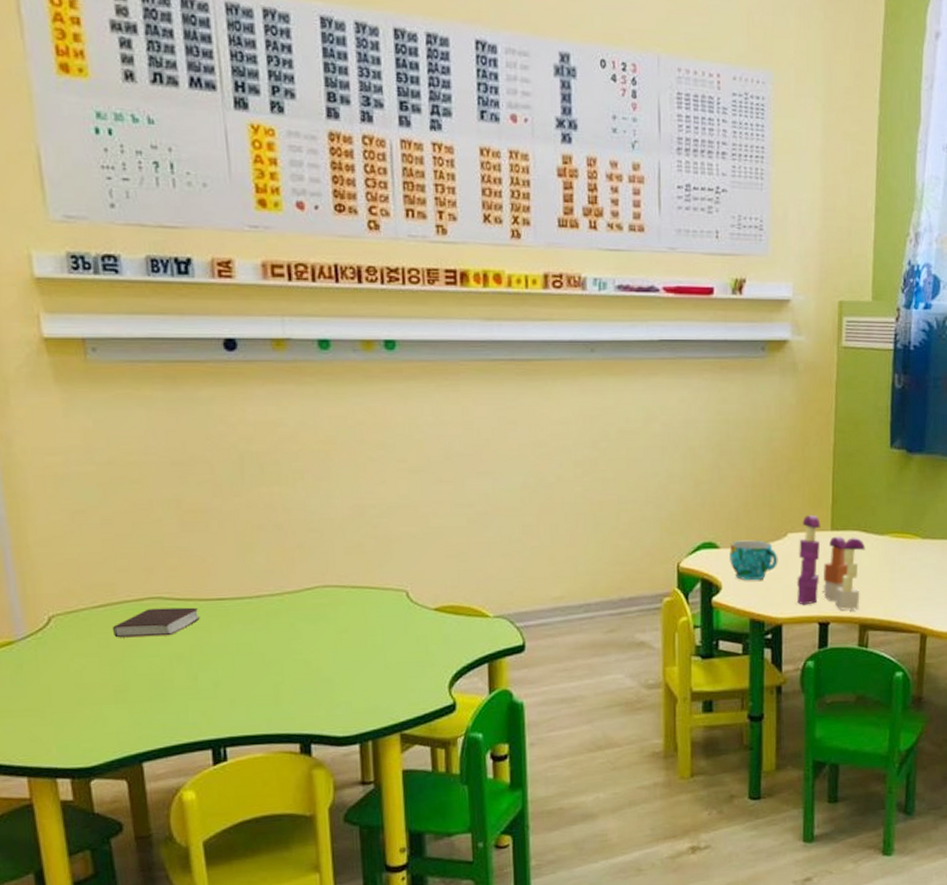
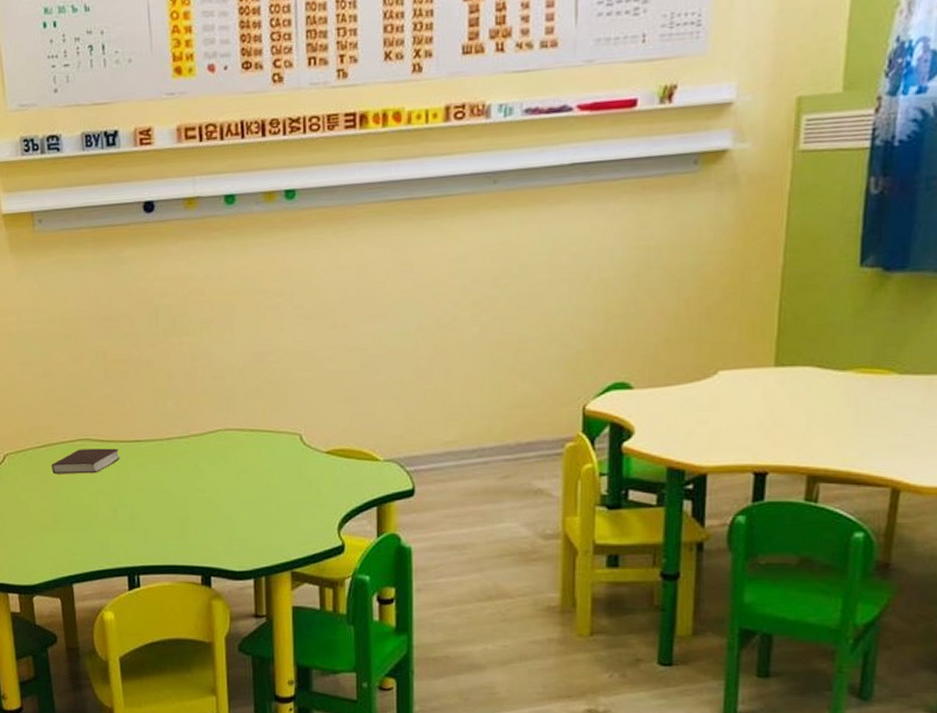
cup: present [728,540,778,581] -> none [643,379,705,425]
toy blocks: present [796,514,866,611] -> none [726,348,820,460]

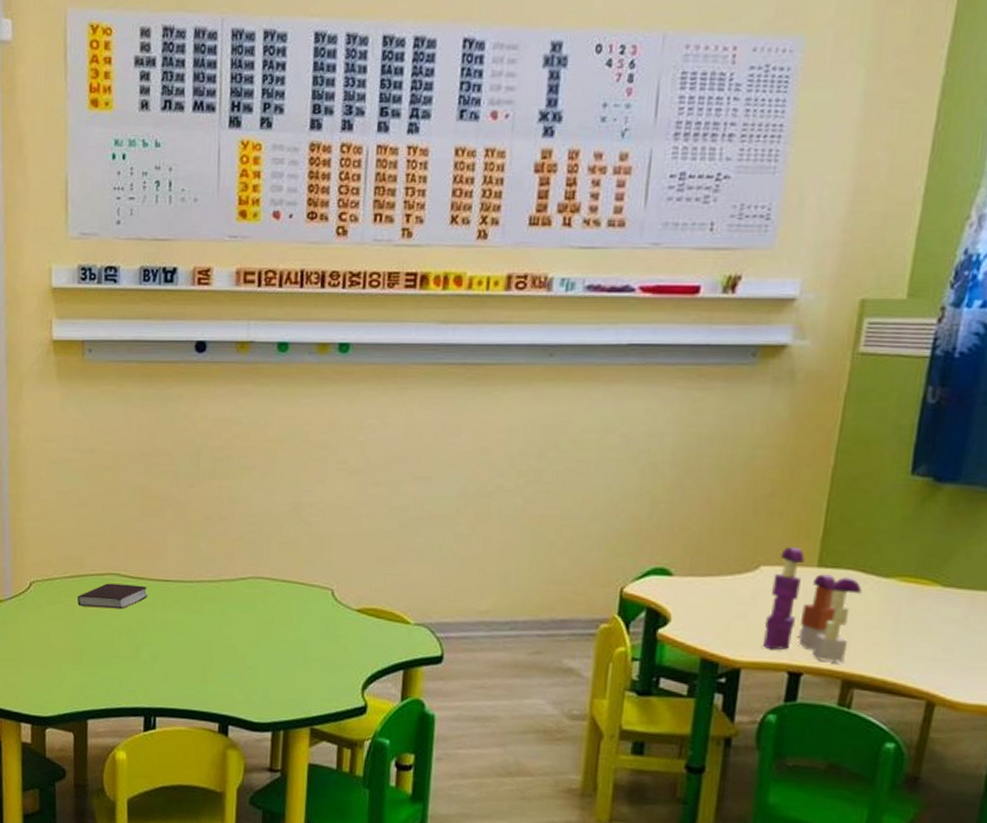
toy blocks: none [726,348,820,460] -> present [763,546,862,664]

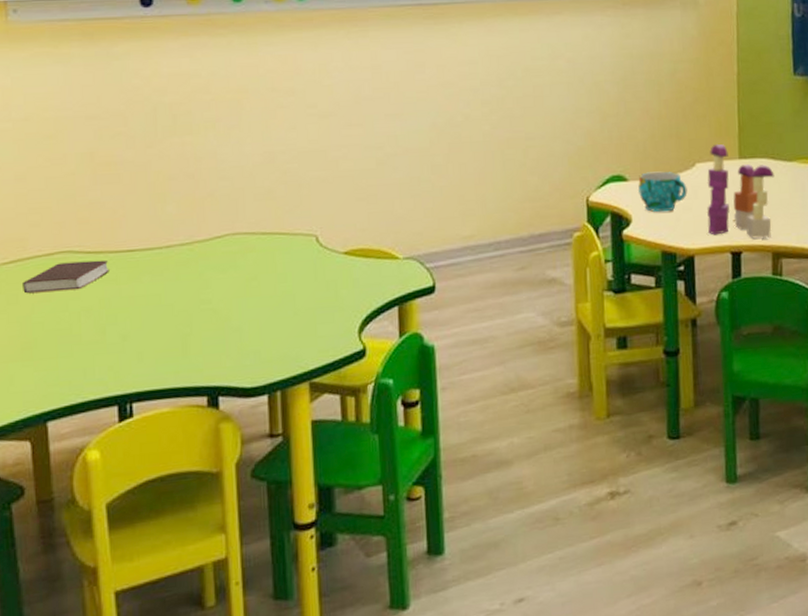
cup: none [682,569,745,616] -> present [637,171,688,212]

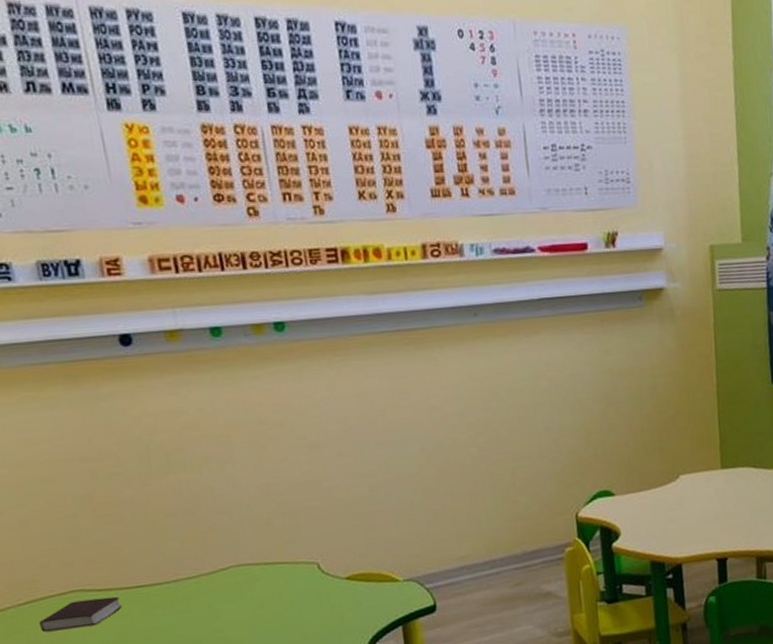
cup: present [637,171,688,212] -> none [624,484,673,525]
toy blocks: present [706,143,775,239] -> none [691,455,756,545]

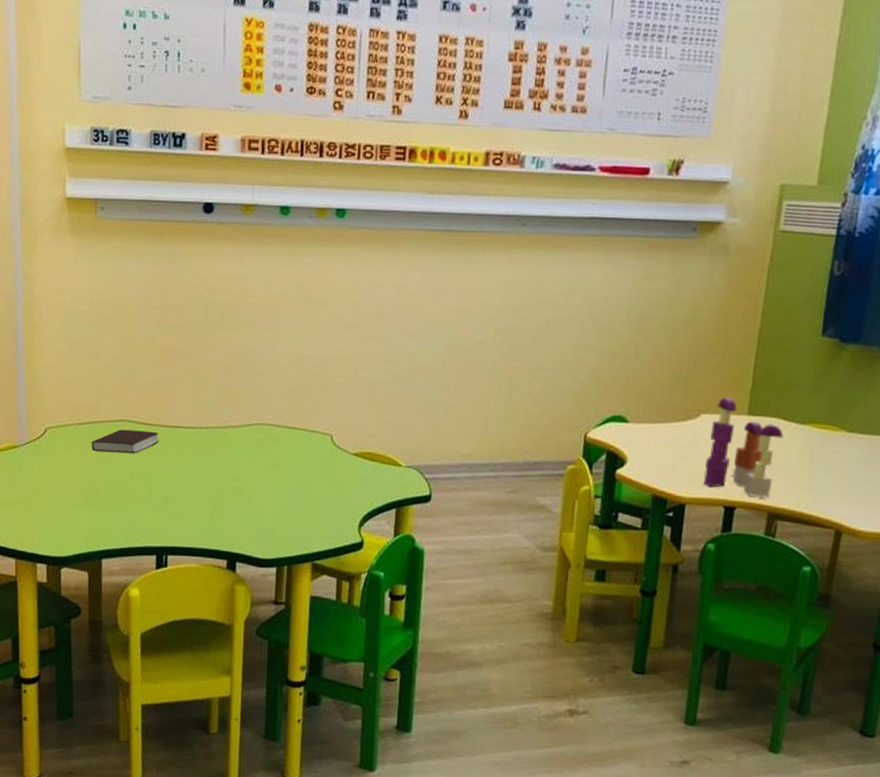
toy blocks: none [691,455,756,545] -> present [704,397,784,499]

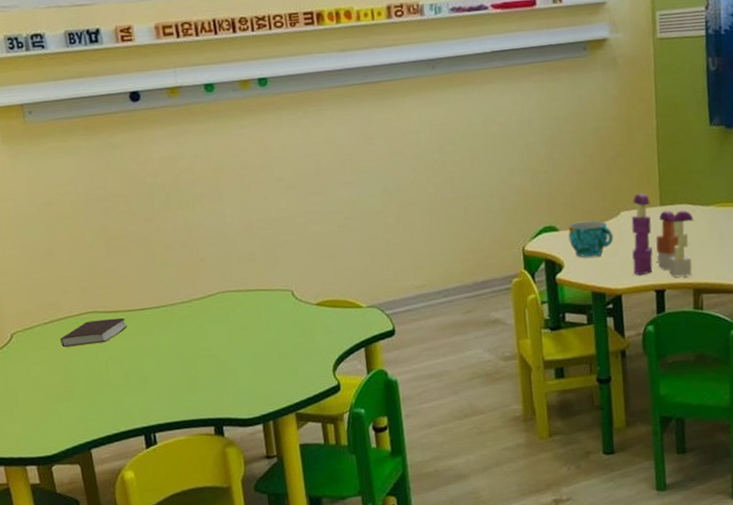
cup: none [637,416,689,458] -> present [568,220,614,258]

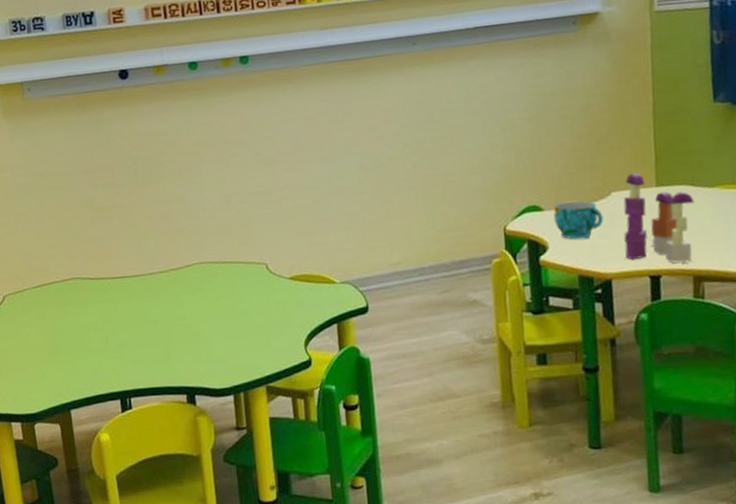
book: present [60,317,127,348] -> none [47,284,108,311]

